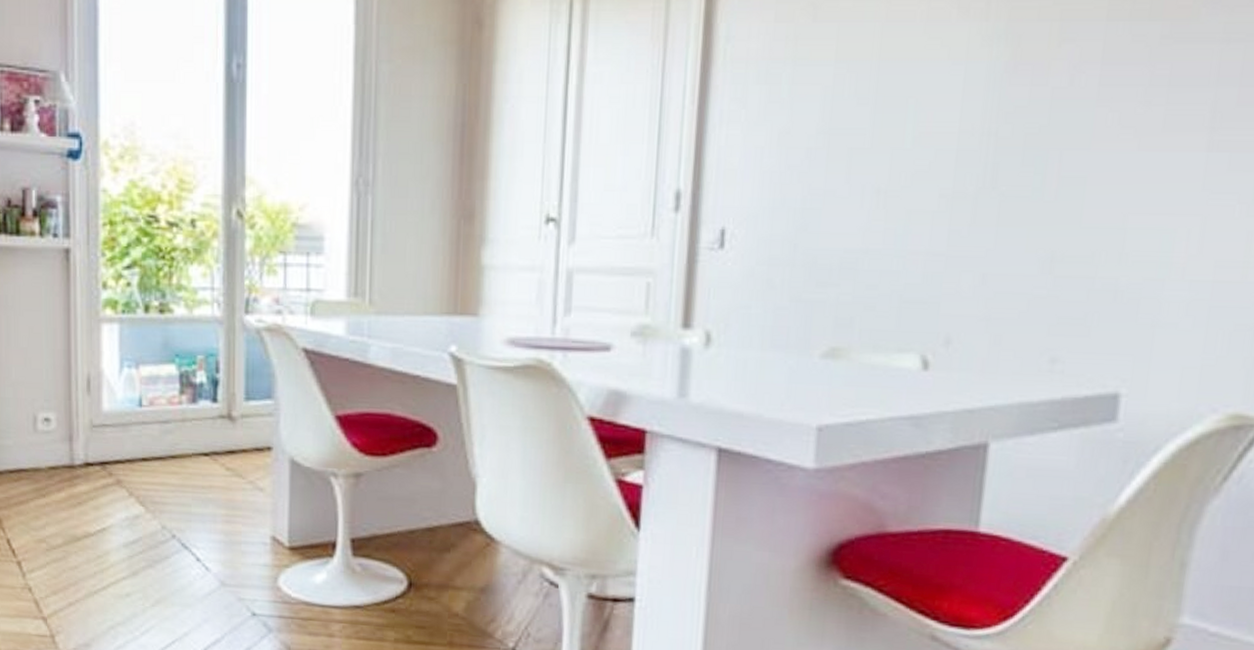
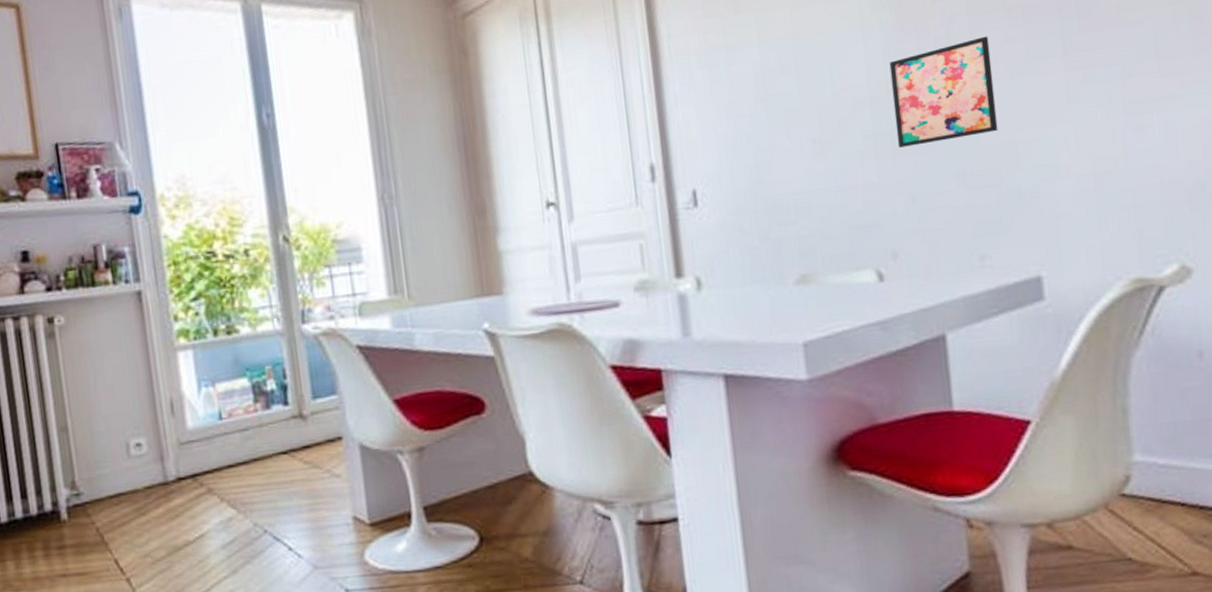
wall art: none [979,93,1121,215] -> present [889,36,998,148]

